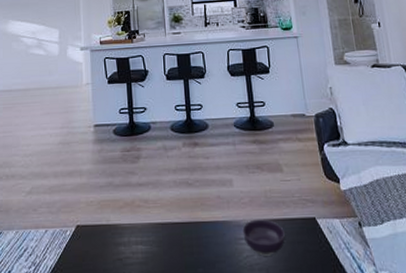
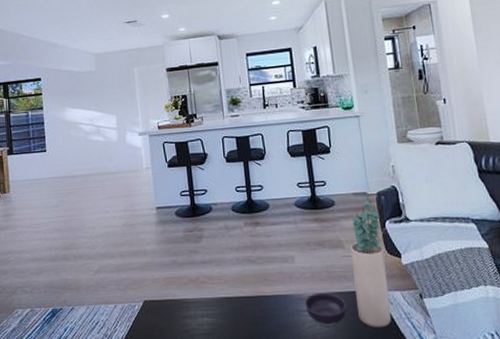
vase: none [289,116,331,260] -> present [350,194,392,329]

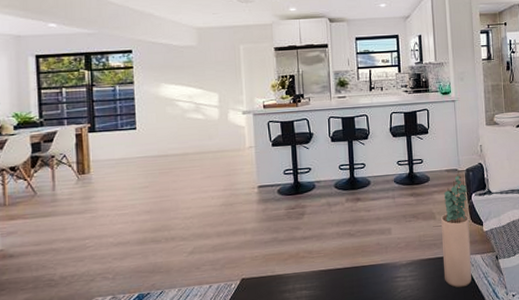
bowl: present [304,292,347,326] -> none [398,259,435,289]

